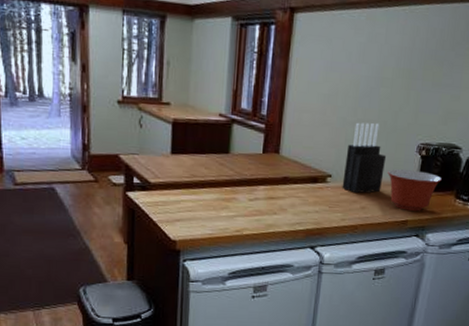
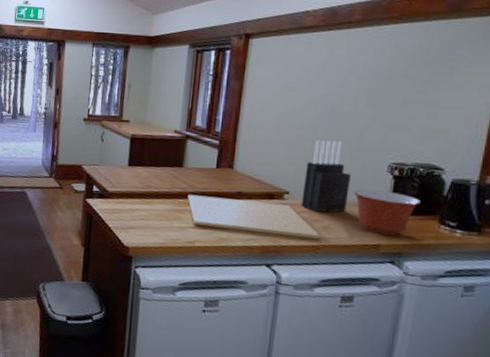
cutting board: none [235,181,359,220] -> present [187,194,321,240]

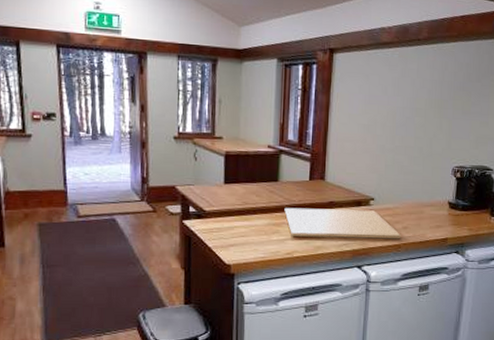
knife block: present [301,140,352,213] -> none [384,149,424,214]
mixing bowl: present [353,188,421,236] -> none [426,191,477,229]

